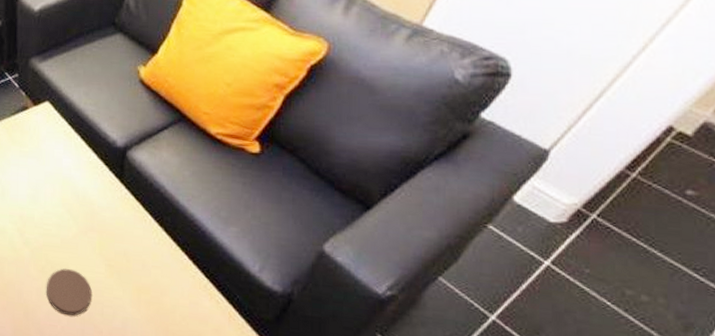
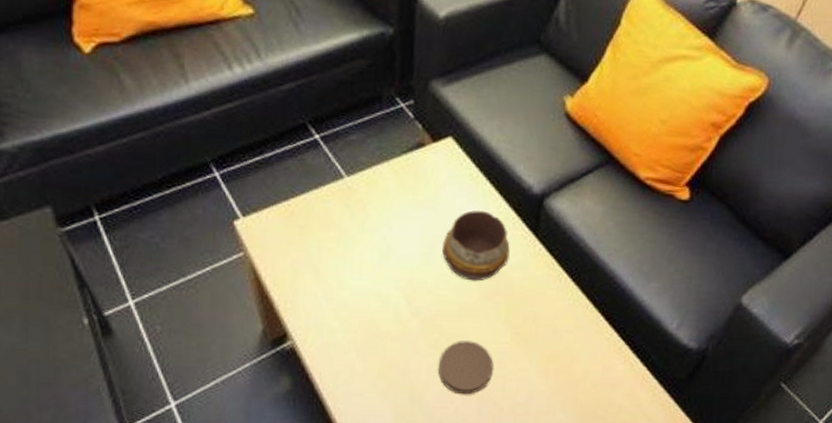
decorative bowl: none [45,159,100,219] -> present [442,209,510,281]

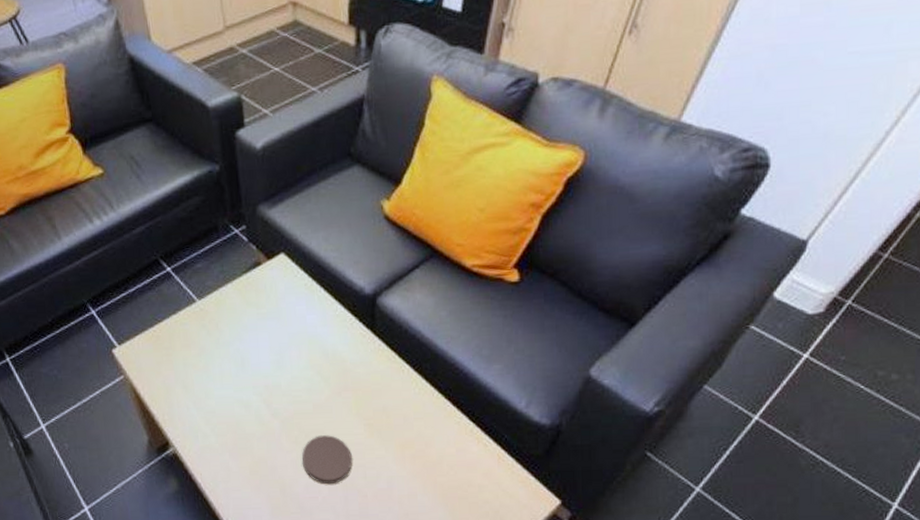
decorative bowl: present [442,209,510,281] -> none [290,315,352,381]

